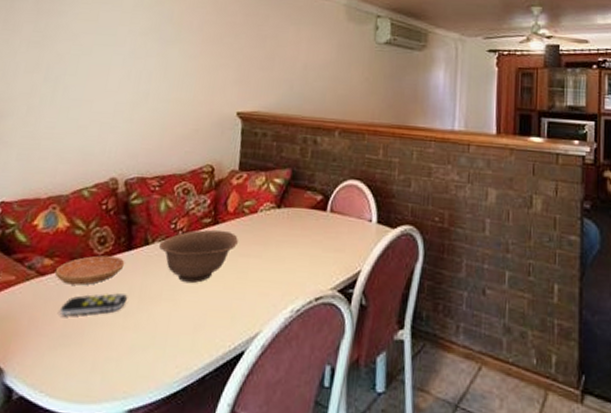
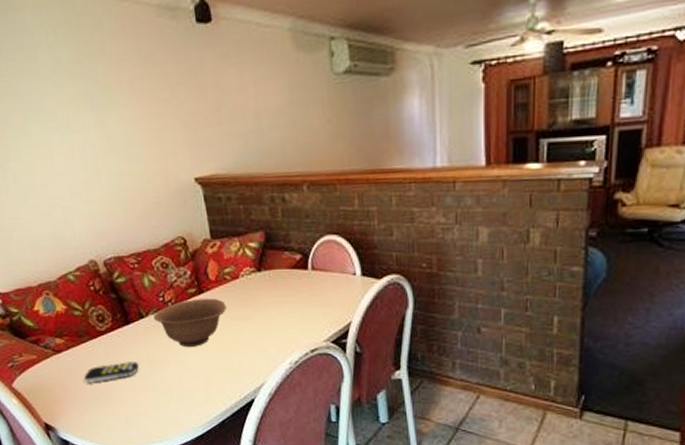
saucer: present [54,255,125,286] -> none [68,331,128,358]

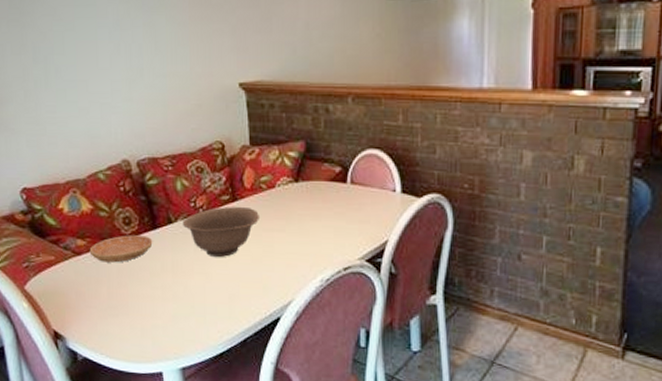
saucer: none [68,331,128,358] -> present [89,235,153,263]
remote control: present [84,362,139,384] -> none [102,269,162,291]

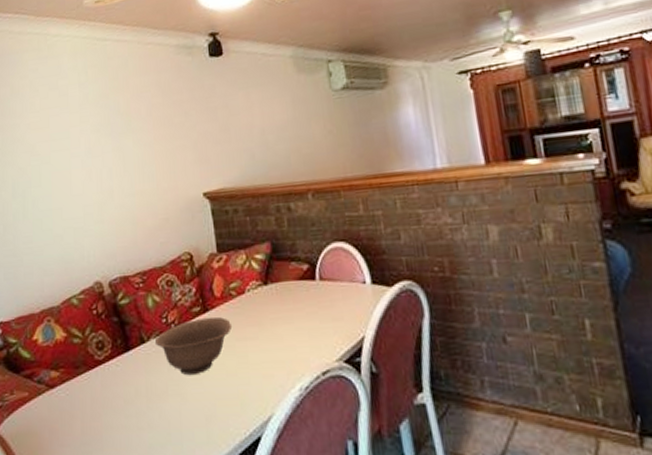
saucer: present [89,235,153,263] -> none [63,359,126,393]

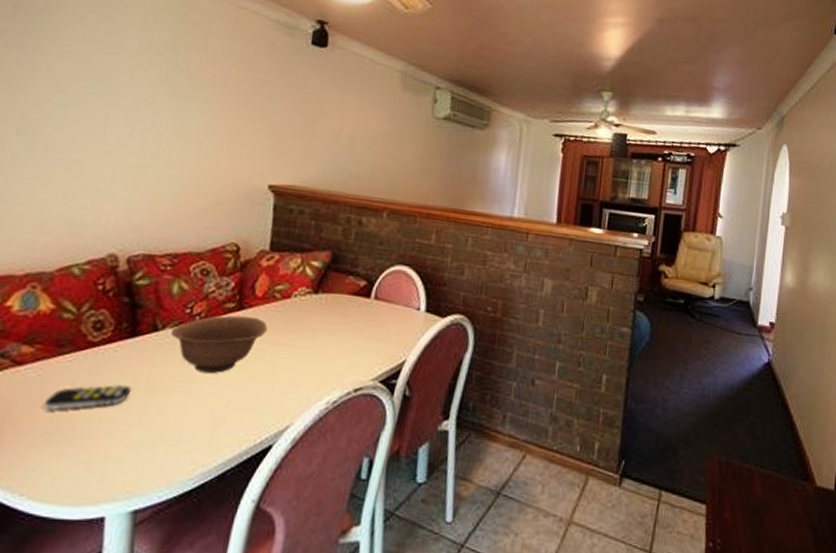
remote control: none [76,395,136,425] -> present [44,385,132,411]

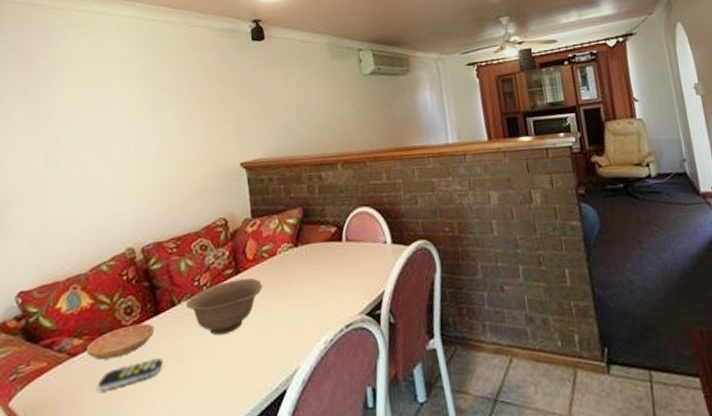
saucer: none [36,342,128,377] -> present [86,323,155,360]

